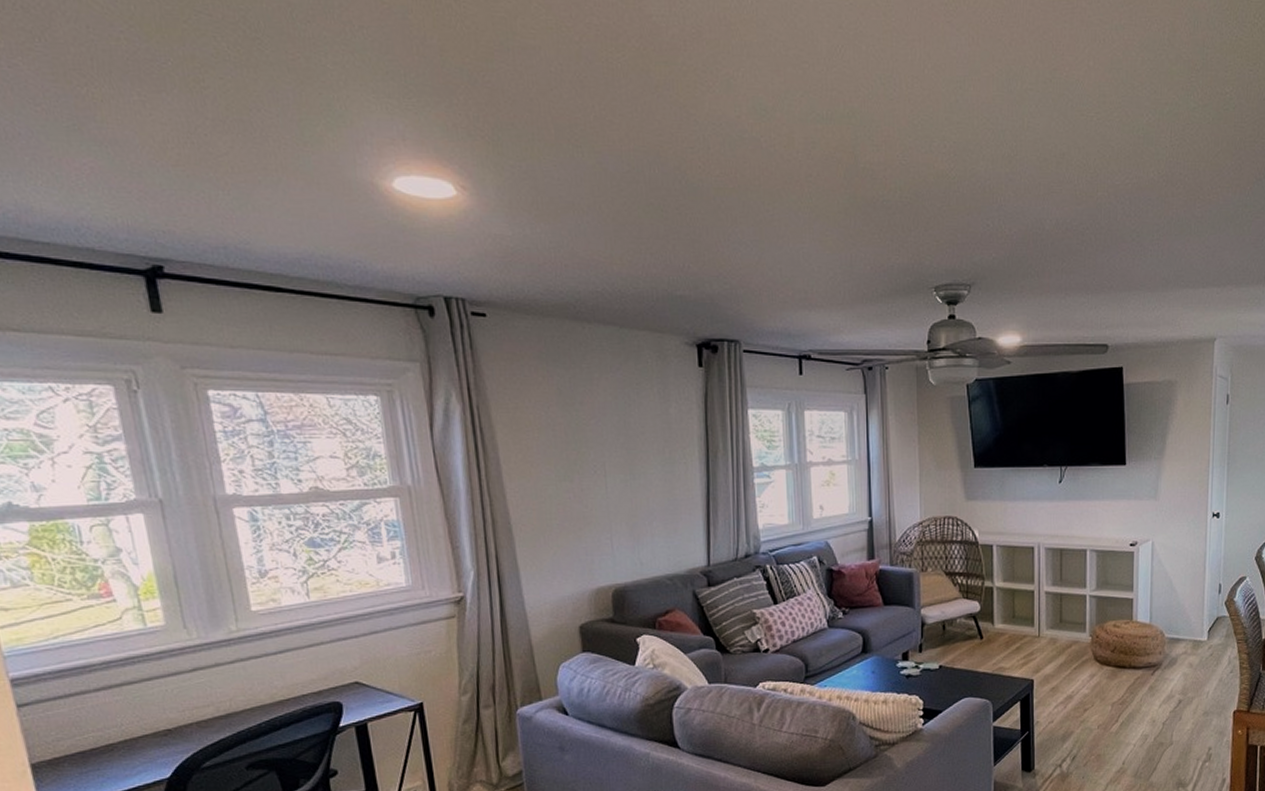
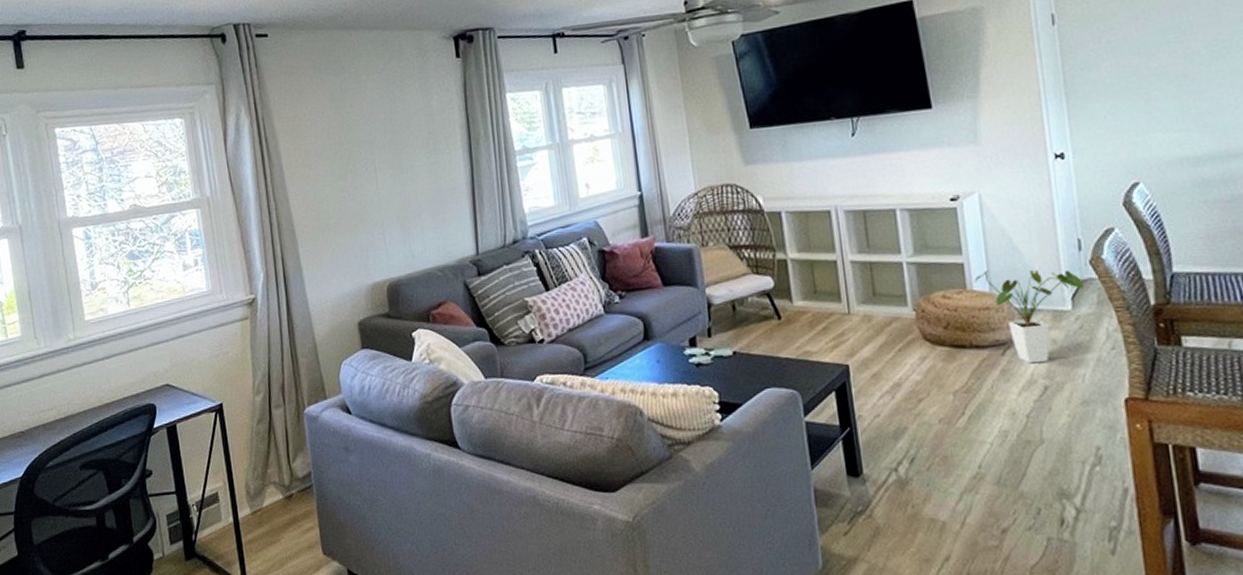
house plant: none [1139,605,1219,682] -> present [974,269,1085,364]

